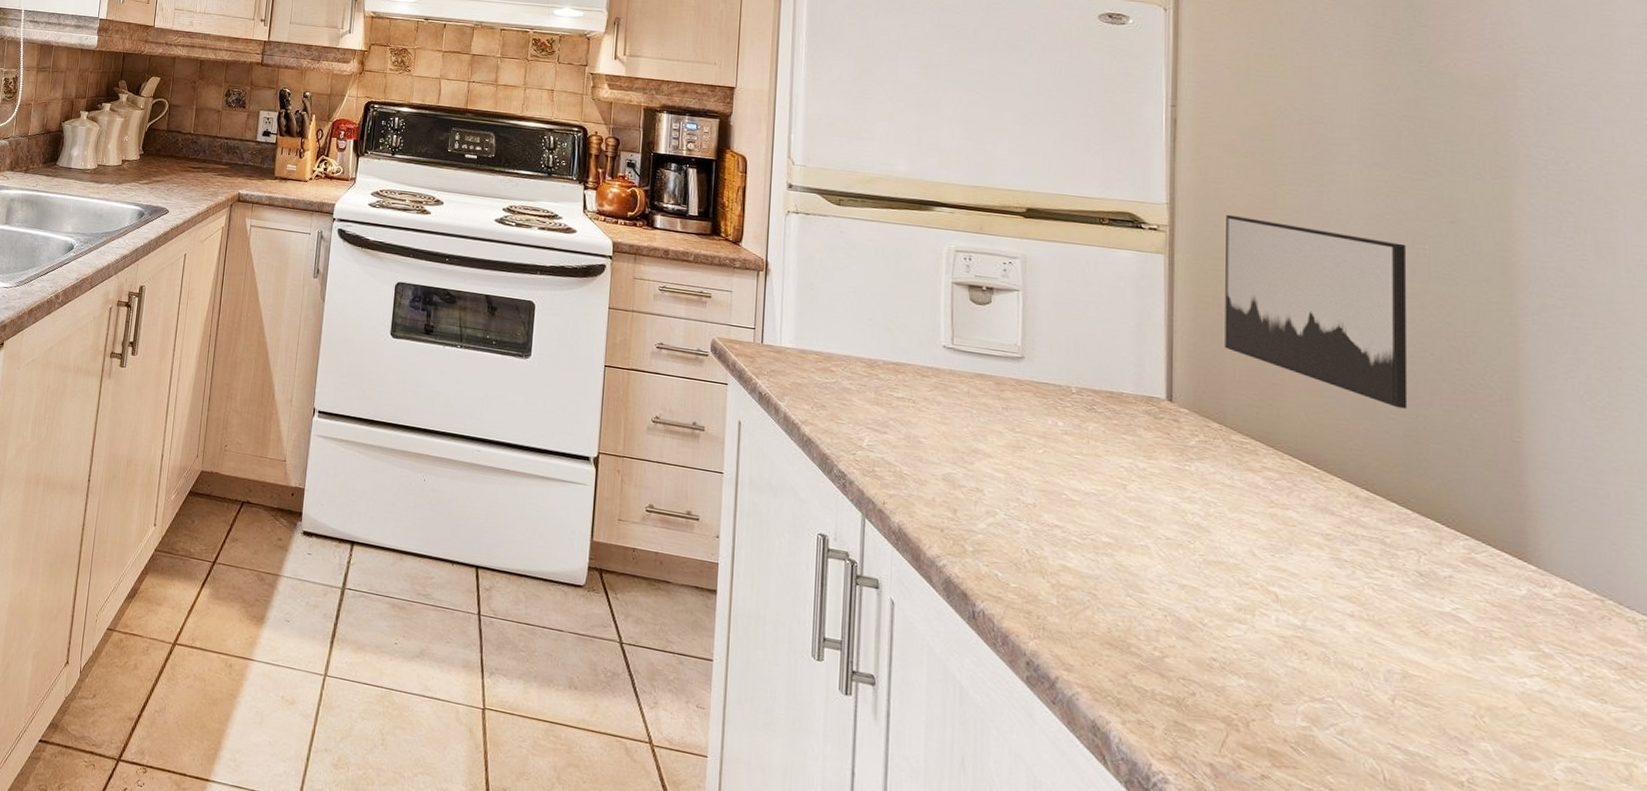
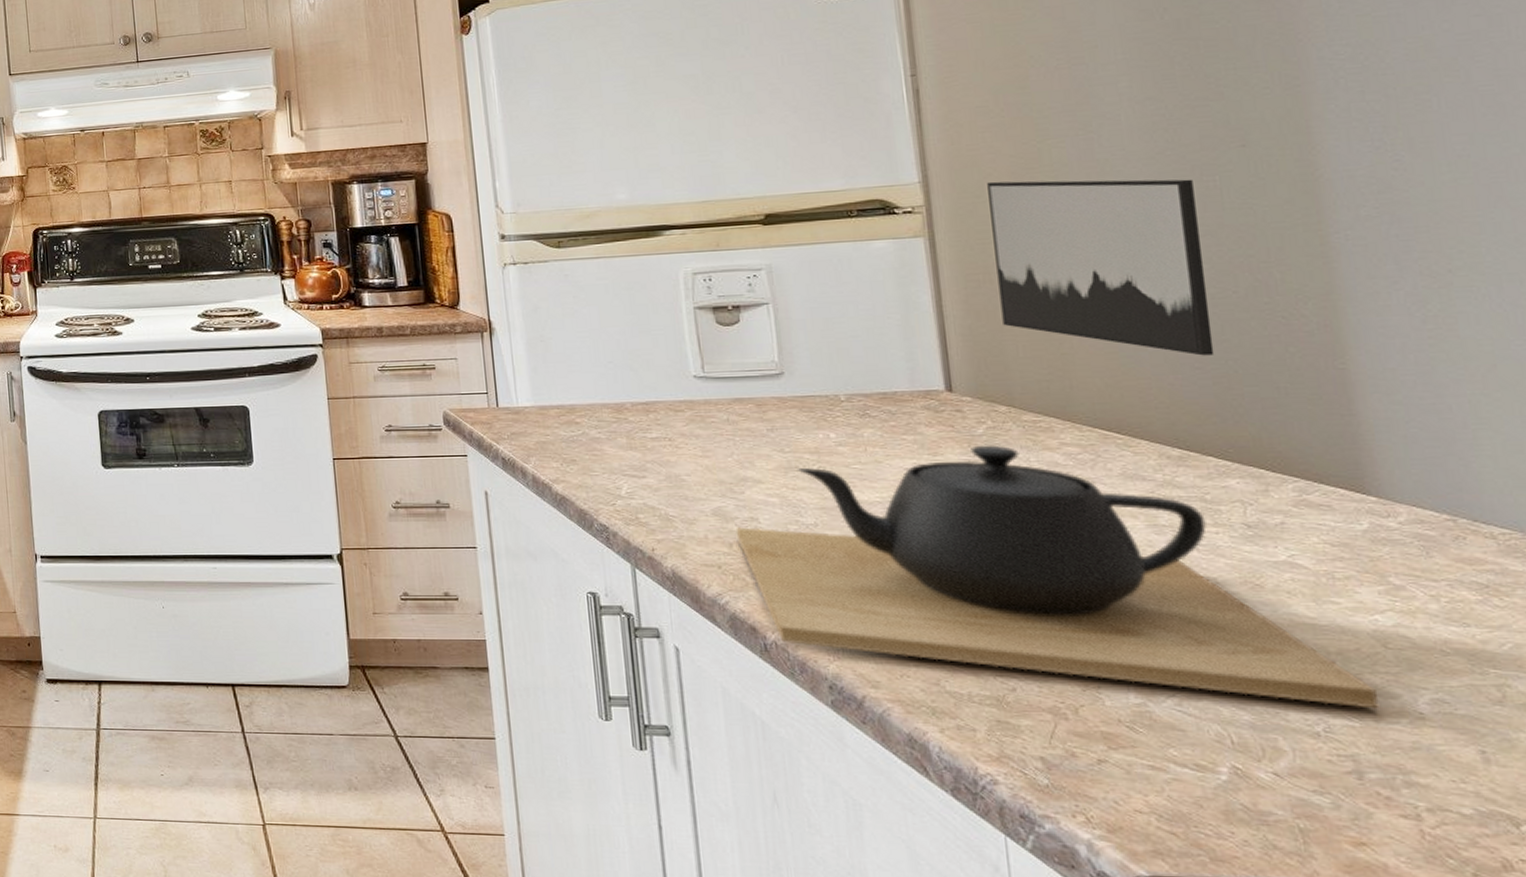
teapot: none [961,449,1520,769] -> present [735,445,1380,709]

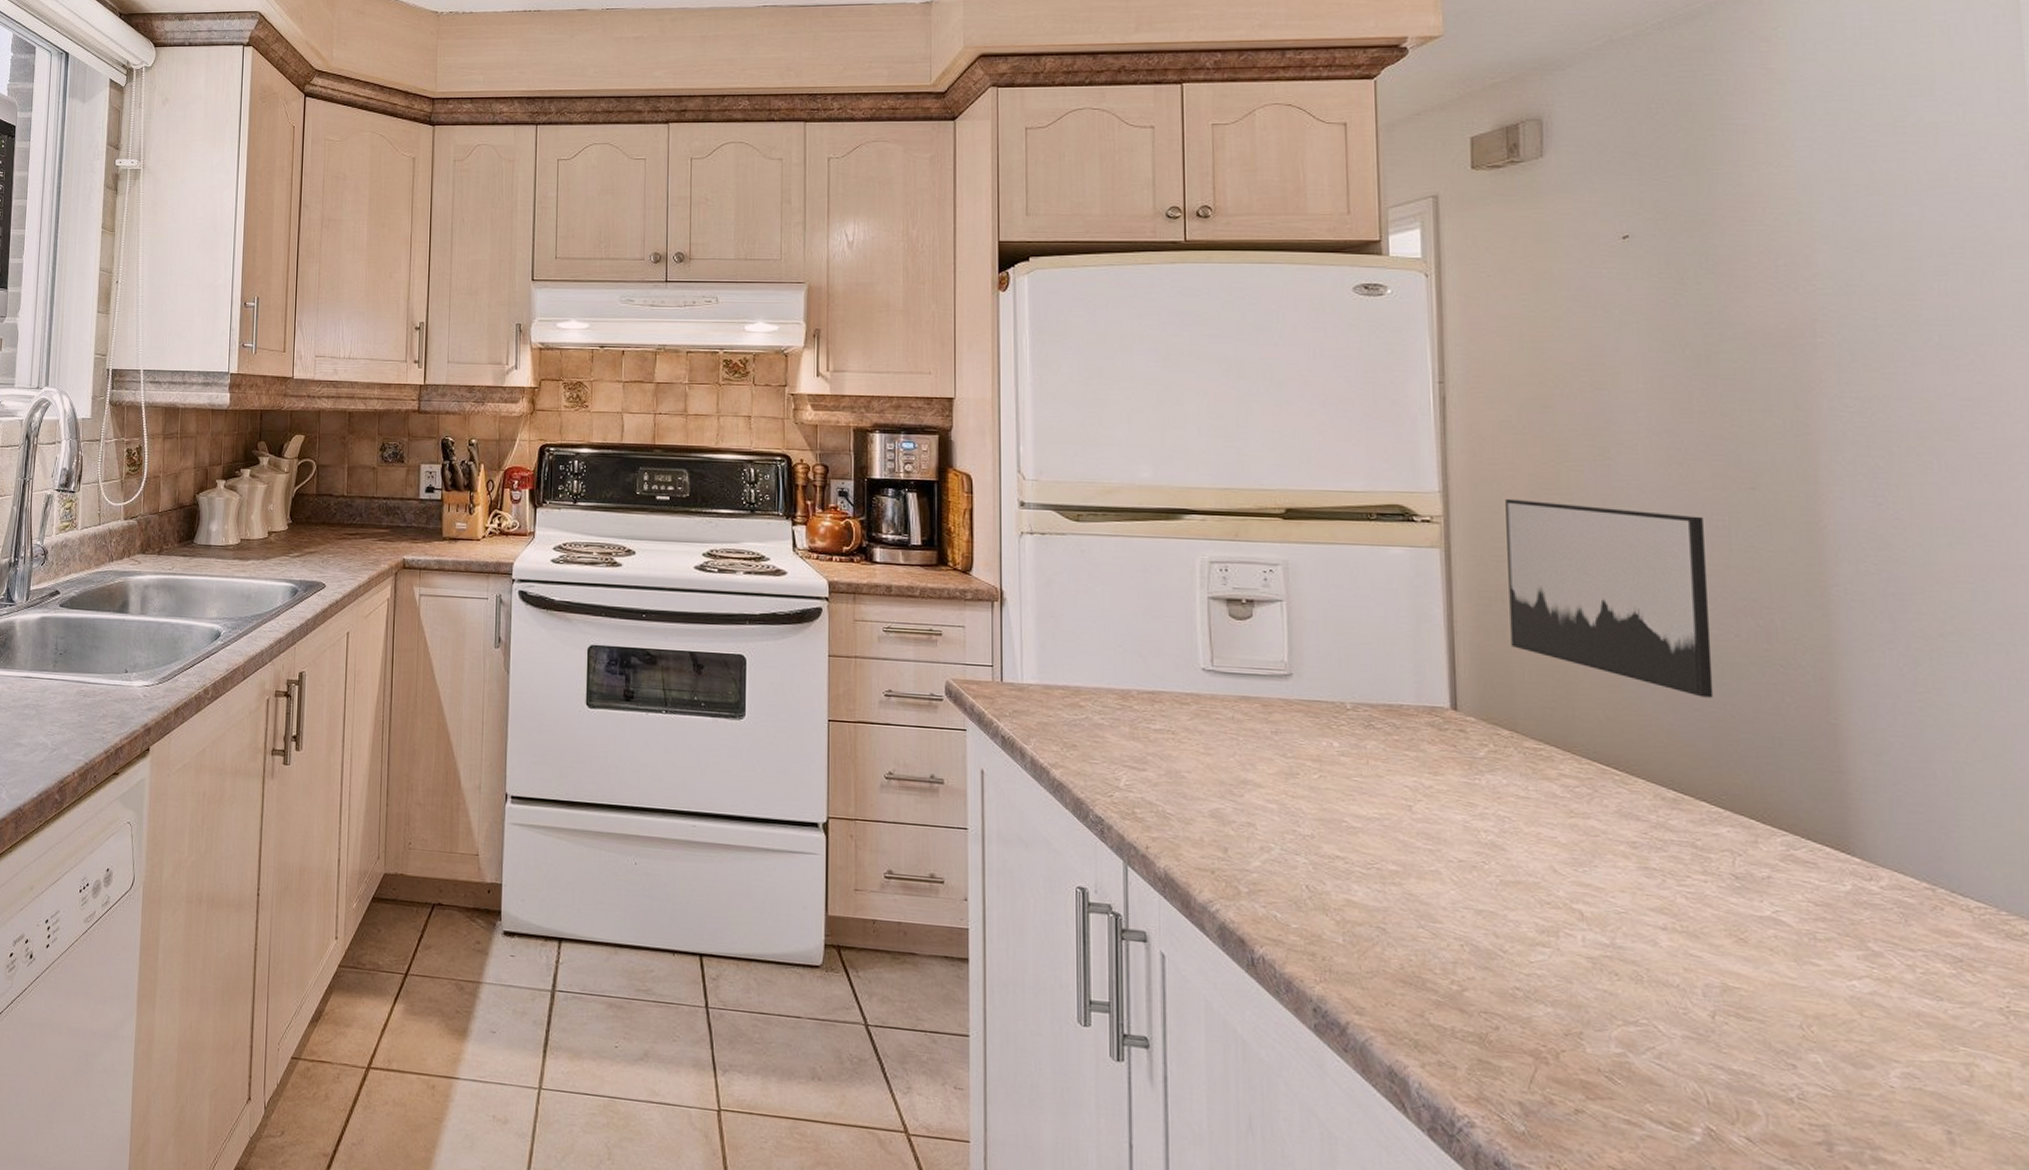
teapot: present [735,445,1380,709] -> none [1232,768,1853,1079]

